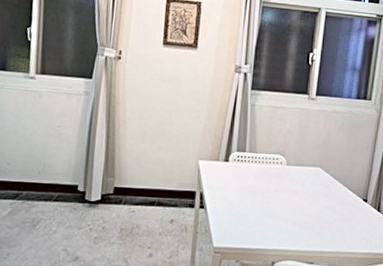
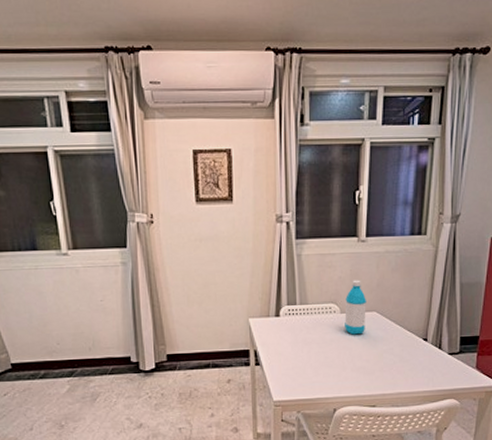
water bottle: none [289,134,312,188] -> present [344,280,366,335]

